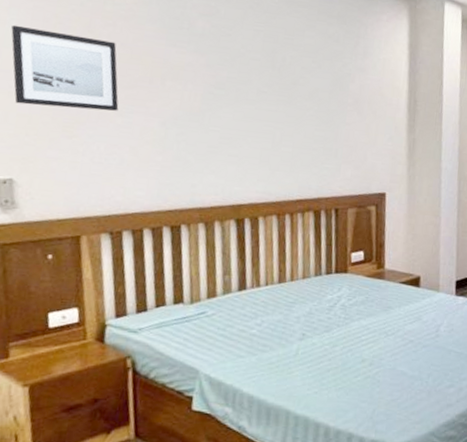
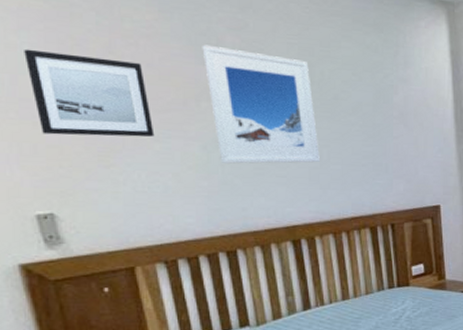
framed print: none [174,28,273,144] -> present [202,44,320,164]

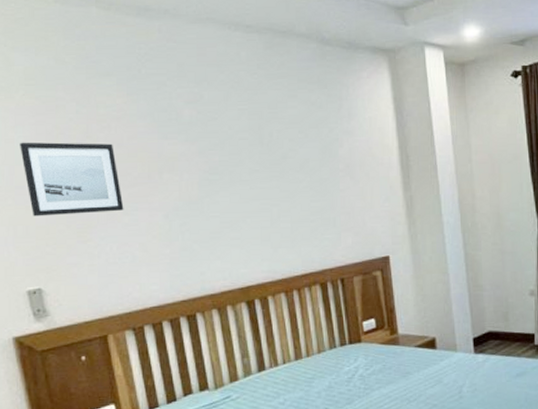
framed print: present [202,44,320,164] -> none [164,120,270,230]

